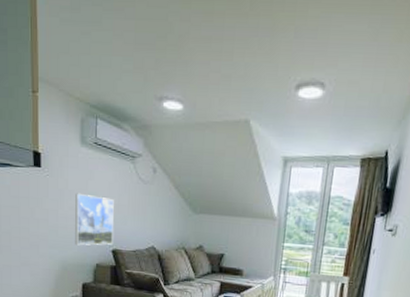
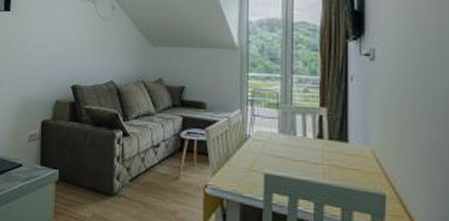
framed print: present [75,193,114,246] -> none [37,32,75,83]

